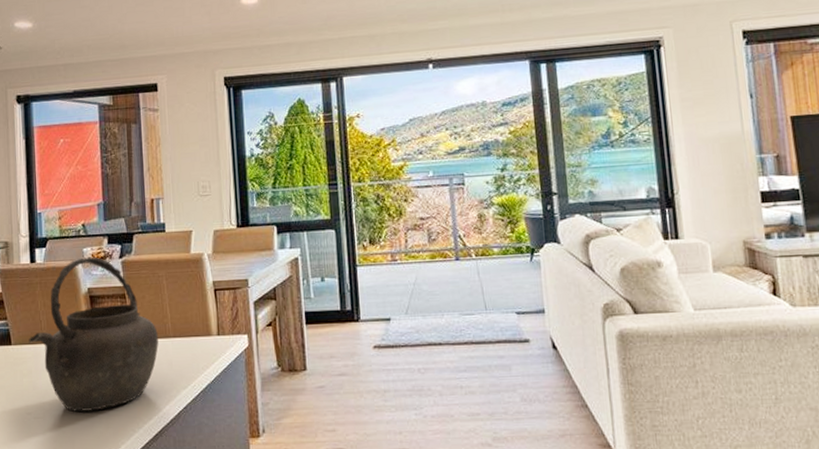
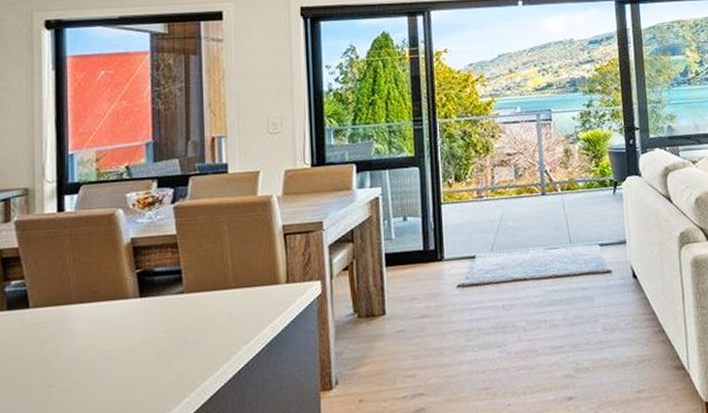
kettle: present [29,257,159,412] -> none [52,202,216,380]

